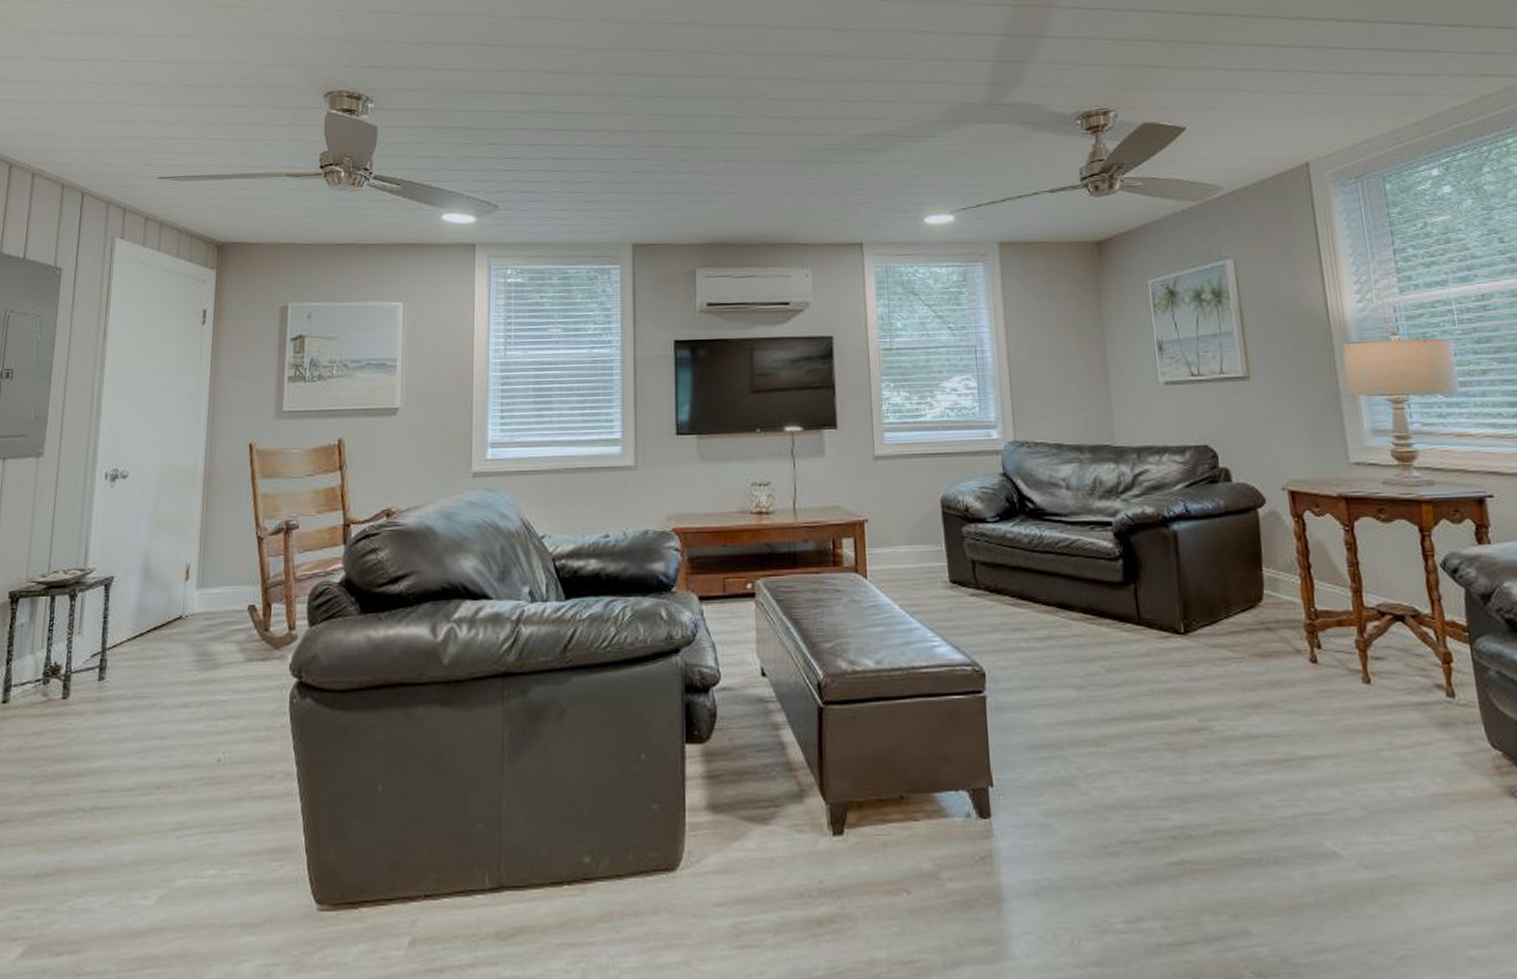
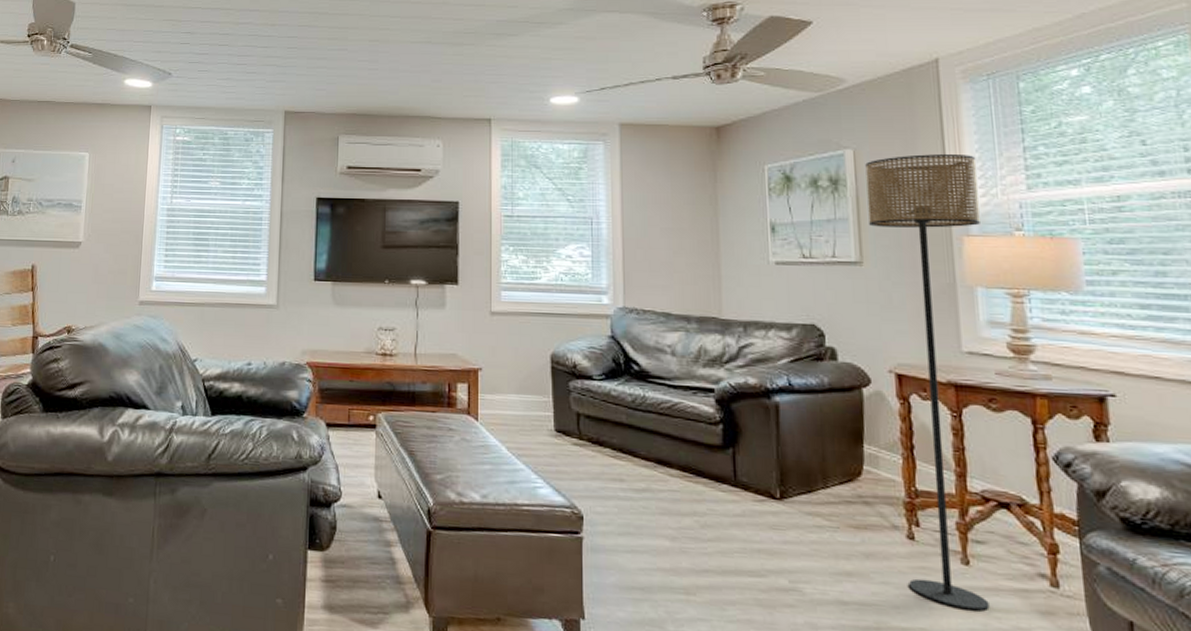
floor lamp: none [1246,260,1392,730] -> present [865,154,990,611]

